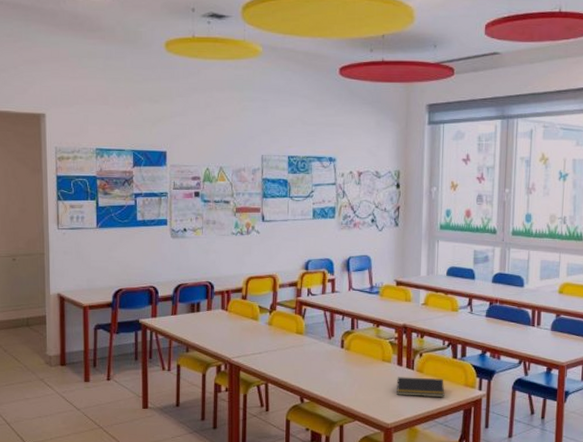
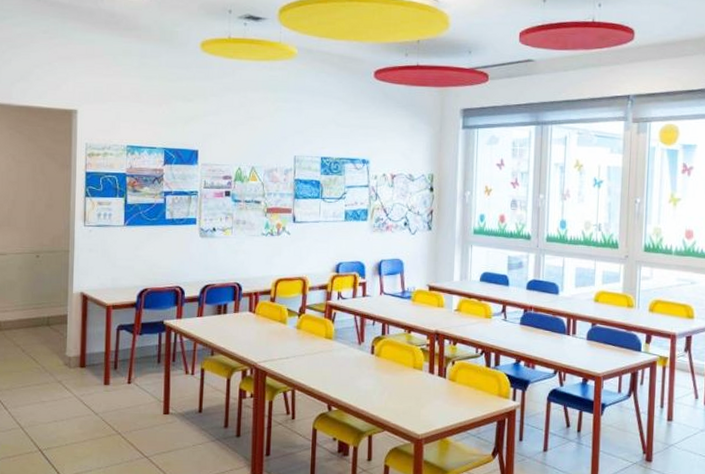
notepad: present [397,377,445,398] -> none [428,385,478,408]

